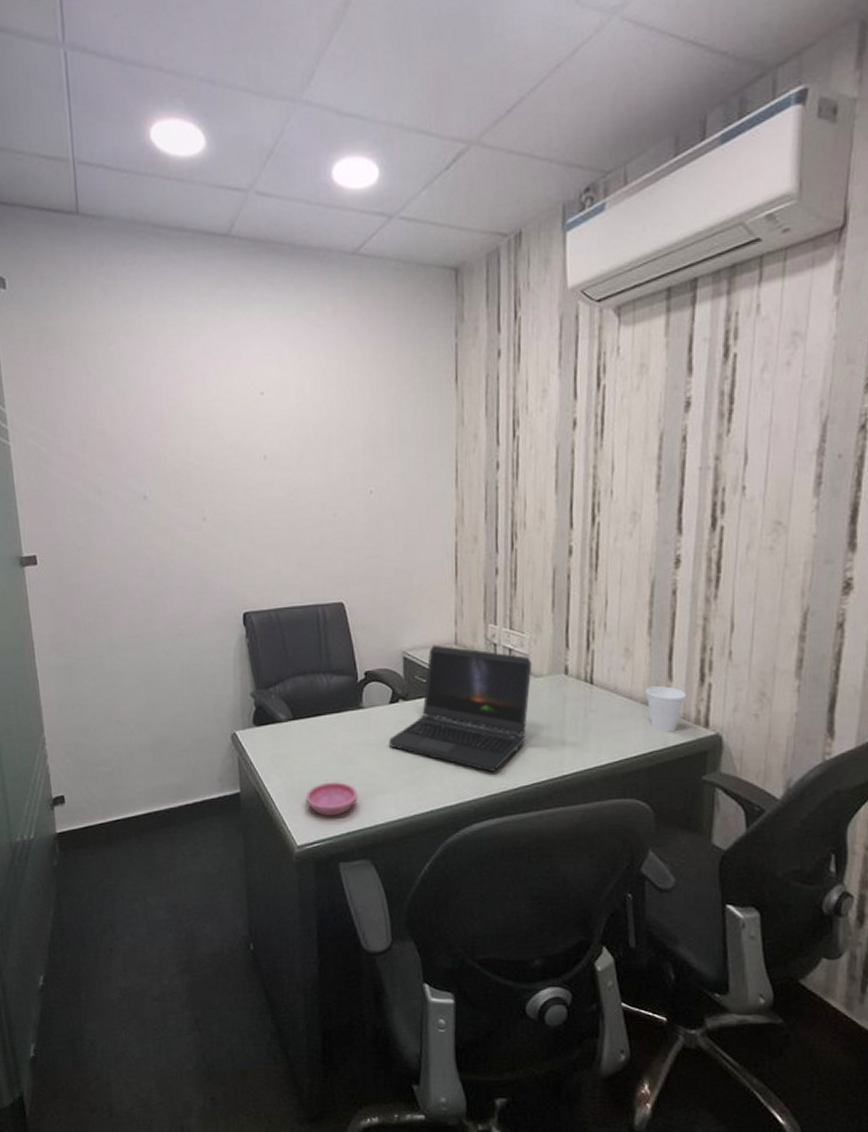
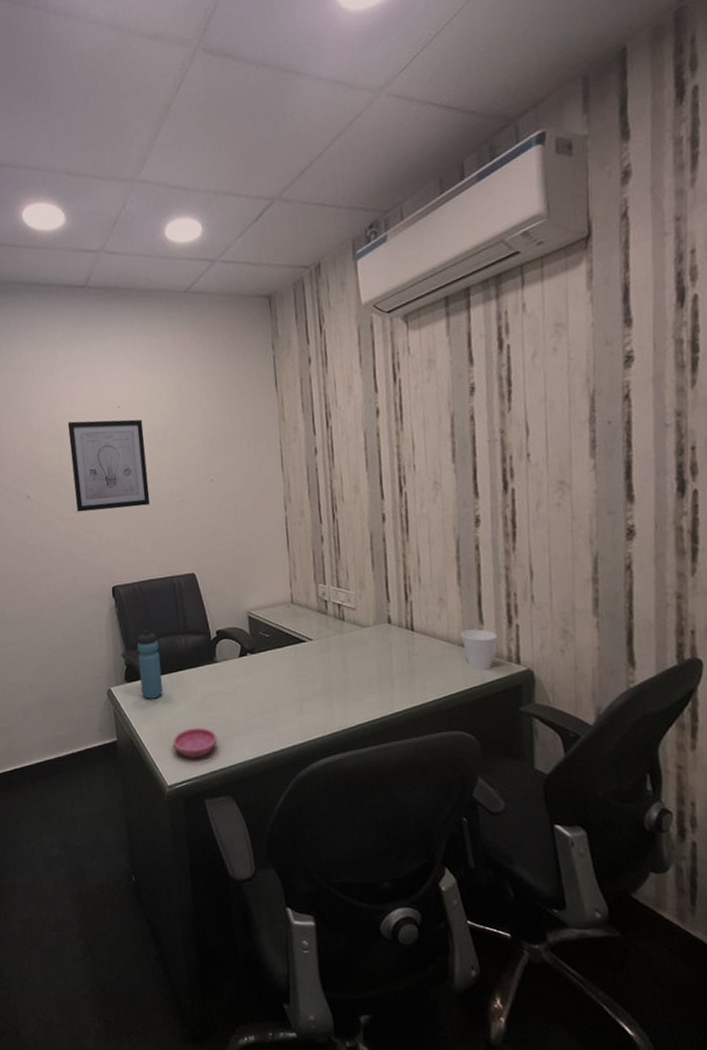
wall art: none [197,407,295,520] -> present [67,419,151,512]
water bottle: none [269,666,298,747] -> present [136,630,163,699]
laptop computer: present [389,644,532,772] -> none [241,604,360,713]

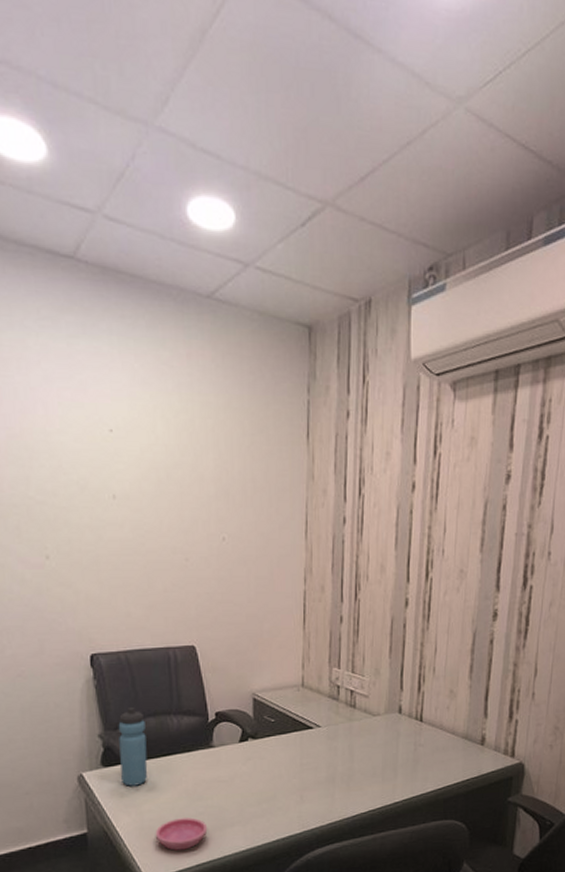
wall art: present [67,419,151,512] -> none [39,439,146,560]
cup: present [460,629,497,670] -> none [465,723,498,762]

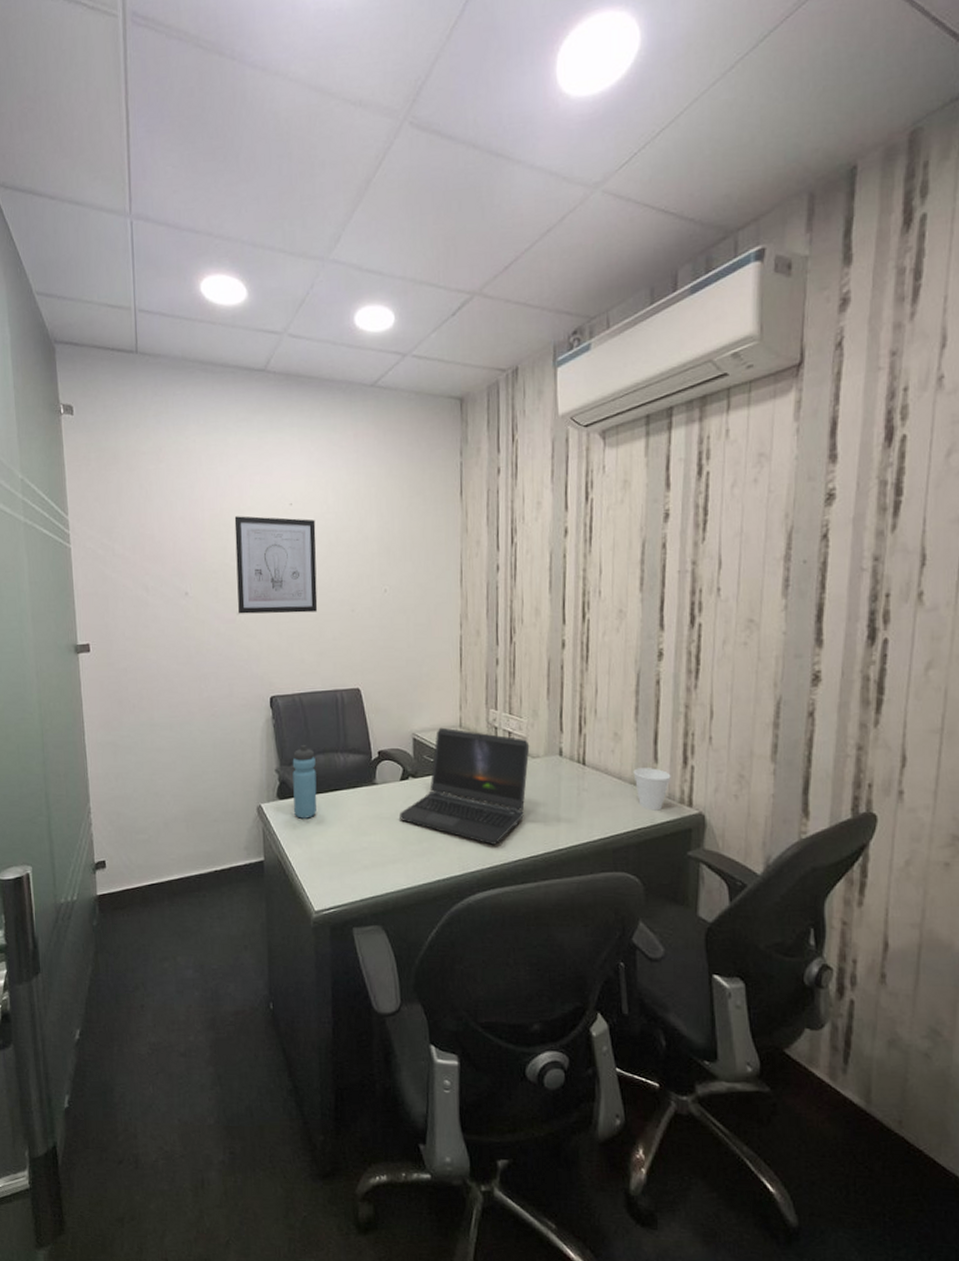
wall art: none [39,439,146,560] -> present [234,516,318,614]
saucer: present [155,817,208,851] -> none [323,852,371,884]
laptop computer: none [238,686,371,802] -> present [400,727,530,845]
cup: none [465,723,498,762] -> present [633,768,671,811]

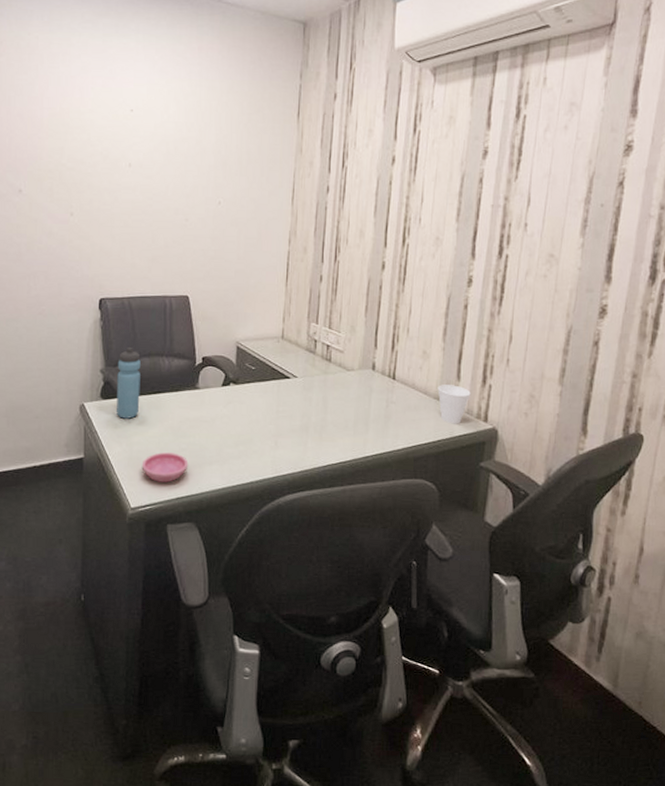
wall art: present [234,516,318,614] -> none [71,117,155,219]
saucer: none [323,852,371,884] -> present [141,452,189,482]
laptop computer: present [400,727,530,845] -> none [219,337,346,450]

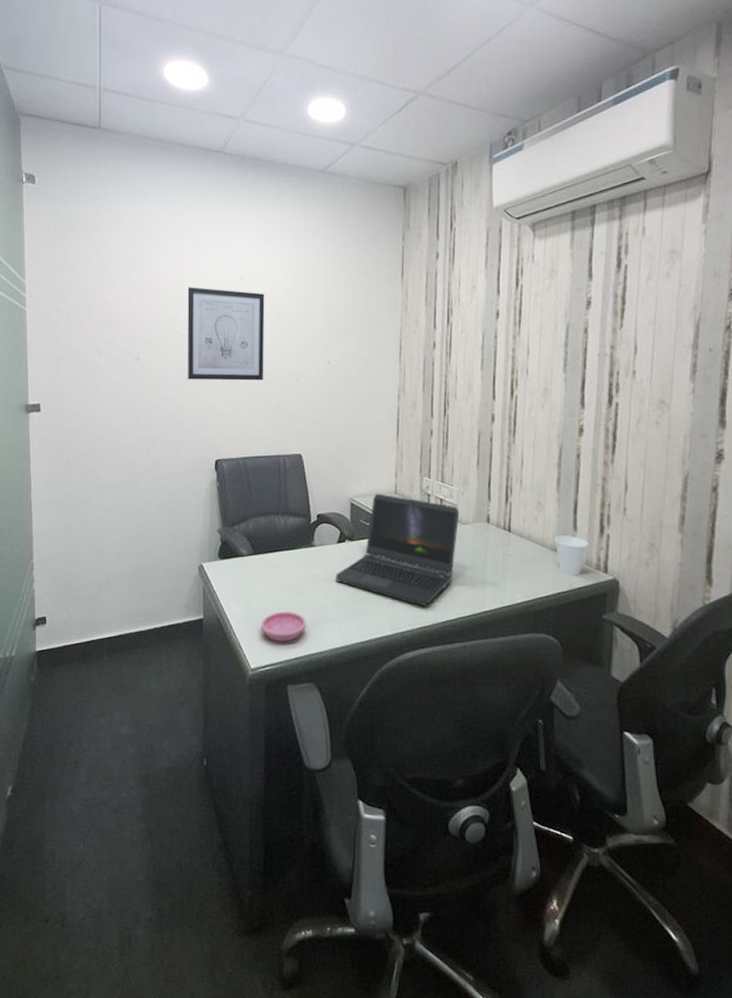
wall art: none [71,117,155,219] -> present [187,287,265,381]
water bottle: present [117,348,141,419] -> none [234,507,257,578]
laptop computer: none [219,337,346,450] -> present [336,493,460,606]

